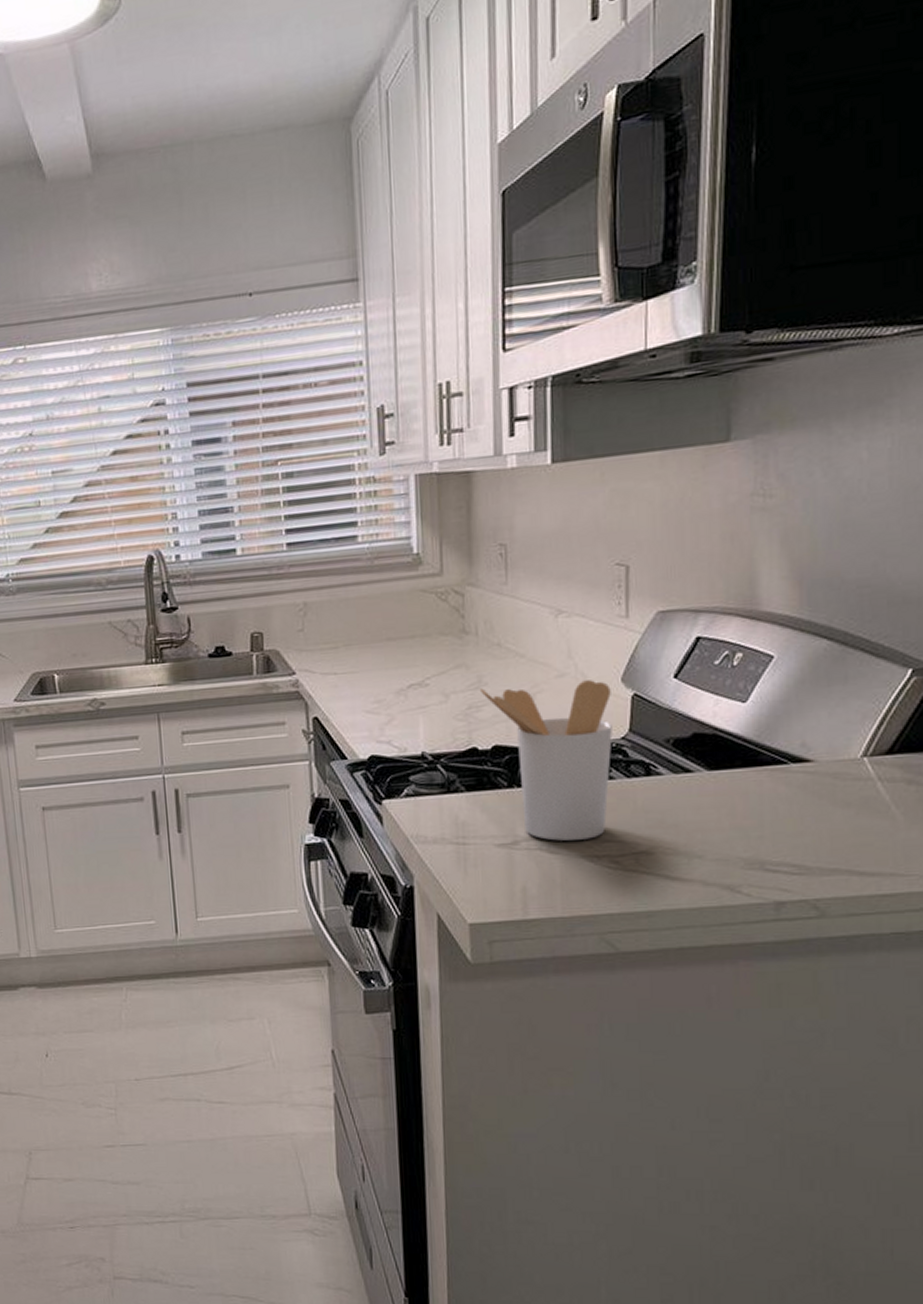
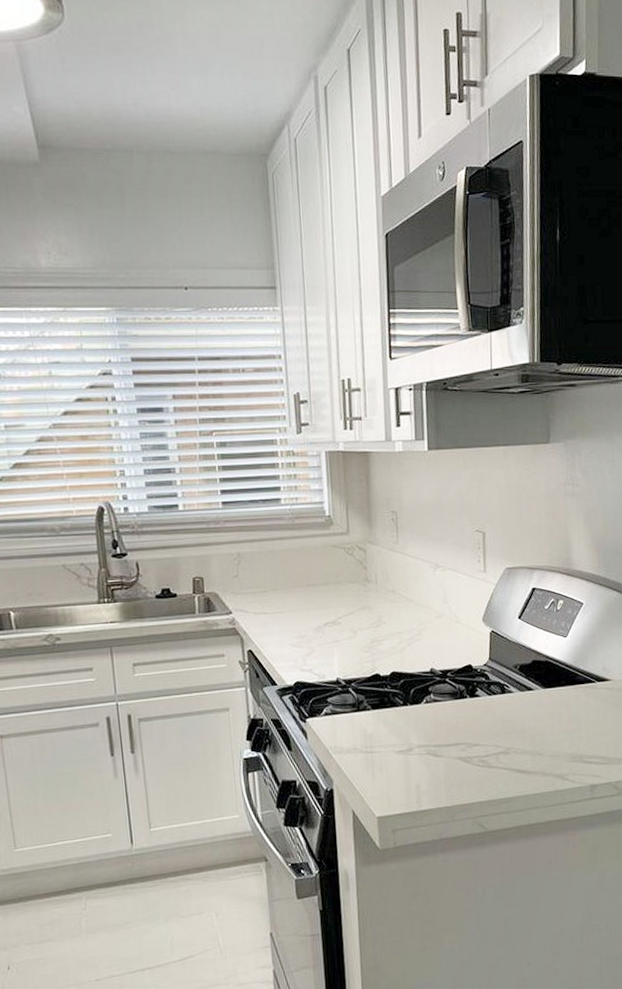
utensil holder: present [480,680,613,841] -> none [380,620,478,747]

